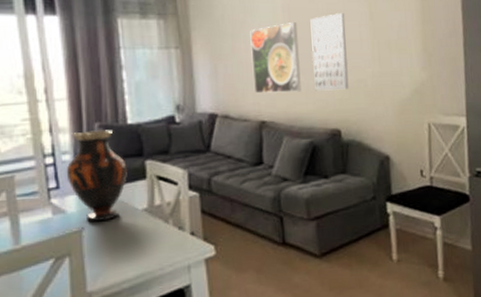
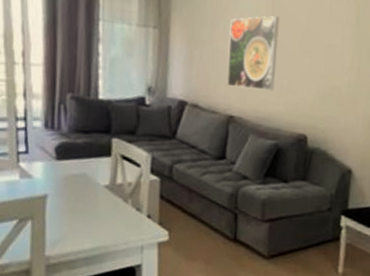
vase: present [66,129,128,221] -> none [35,99,95,191]
wall art: present [310,12,349,91] -> none [288,12,330,96]

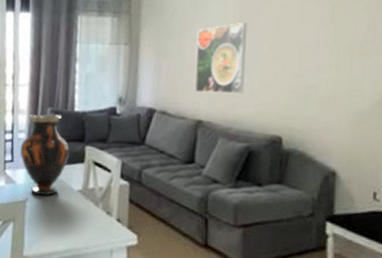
vase: none [35,99,95,191] -> present [20,114,70,195]

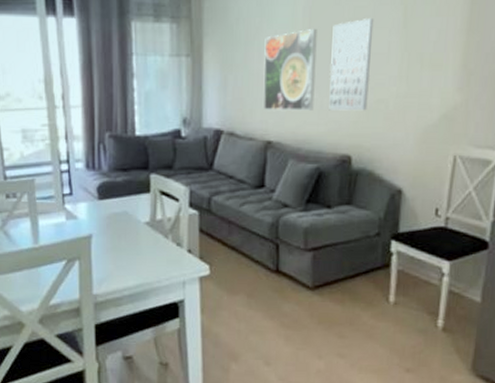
vase: present [20,114,70,195] -> none [78,140,134,229]
wall art: none [259,13,302,96] -> present [329,17,374,111]

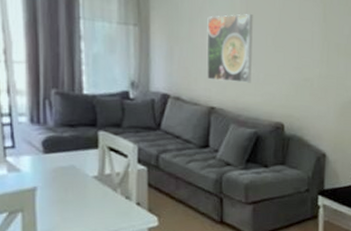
wall art: present [329,17,374,111] -> none [264,10,300,87]

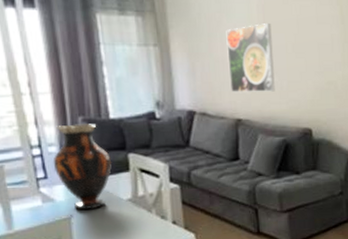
vase: none [22,95,82,183] -> present [53,123,112,210]

